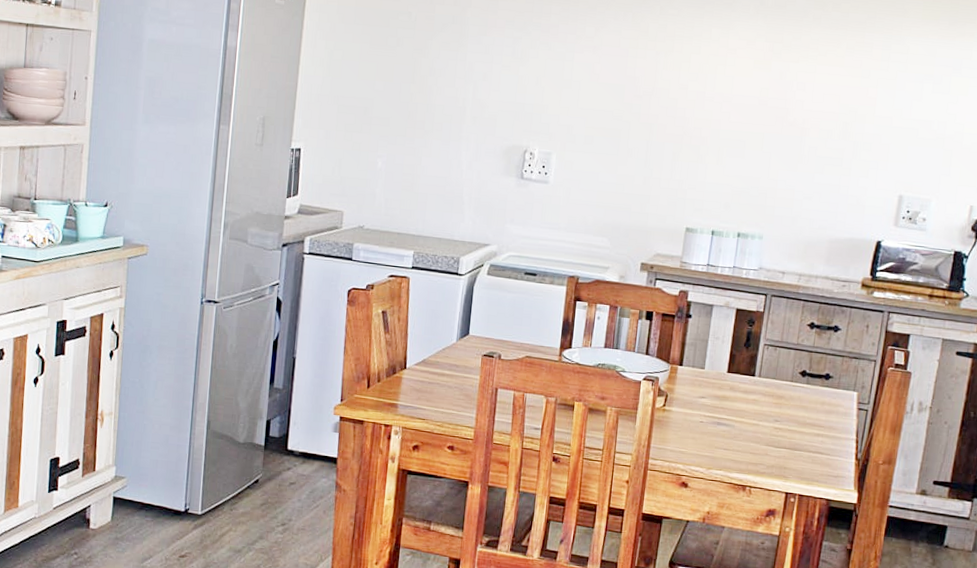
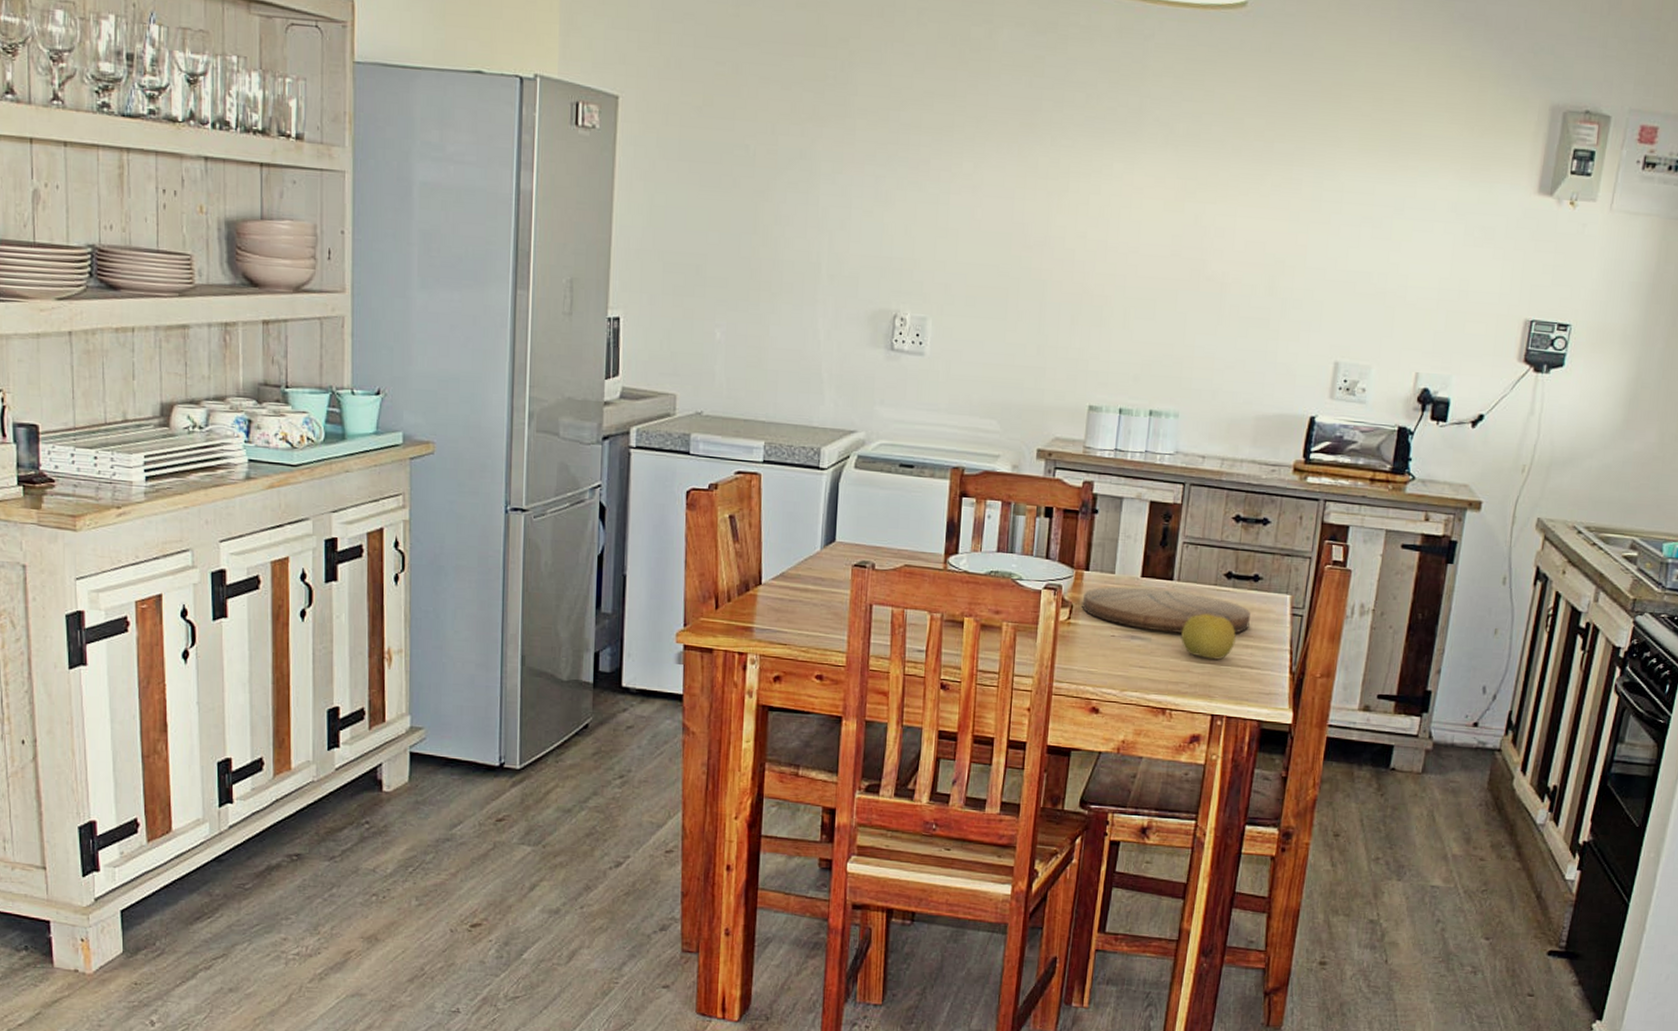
cutting board: none [675,380,822,424] -> present [1082,586,1251,634]
fruit: none [760,405,809,445] -> present [1181,613,1236,660]

